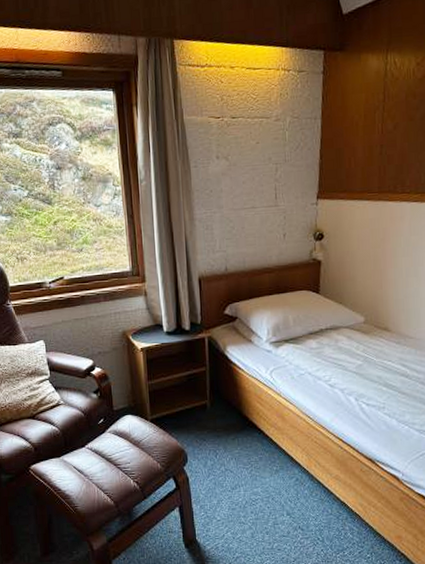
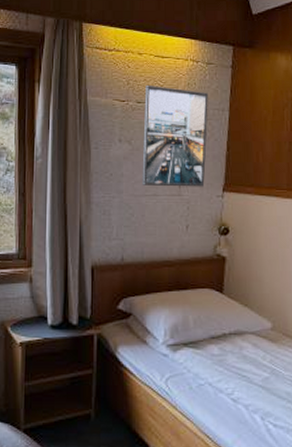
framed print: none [238,98,301,199] -> present [142,84,208,187]

